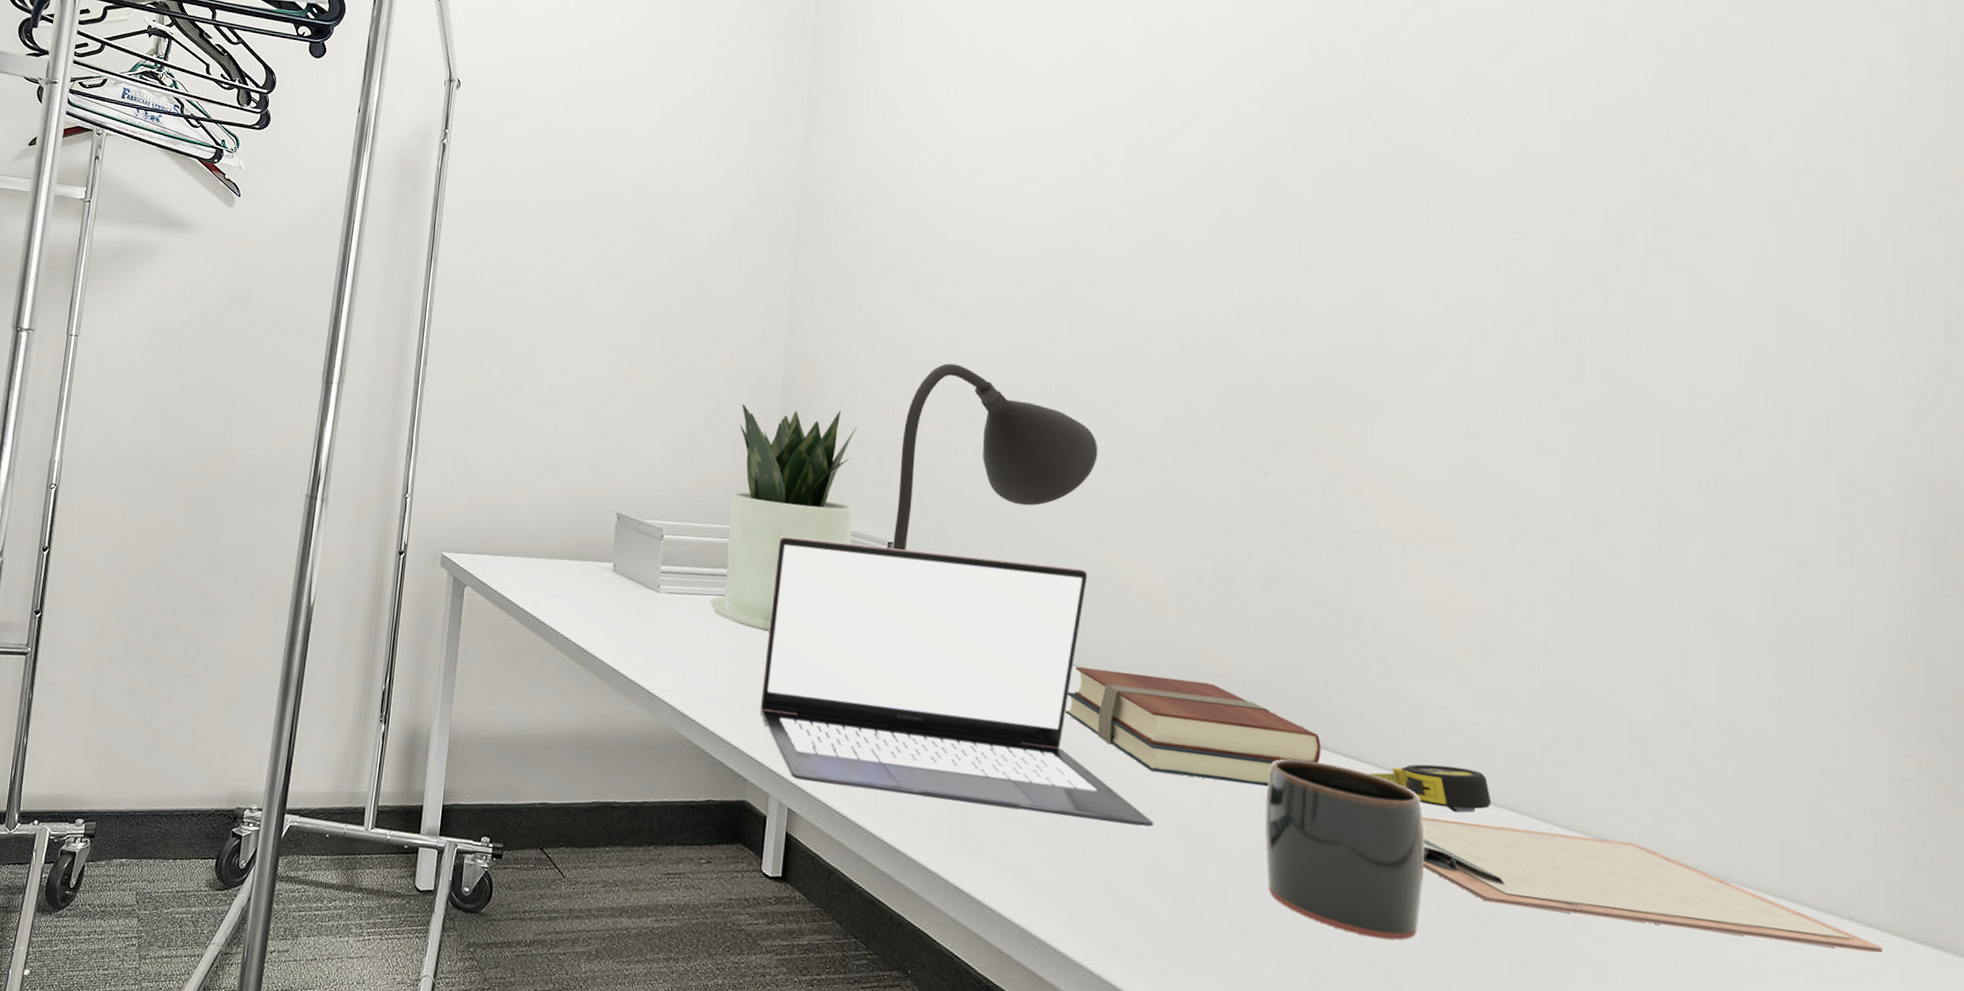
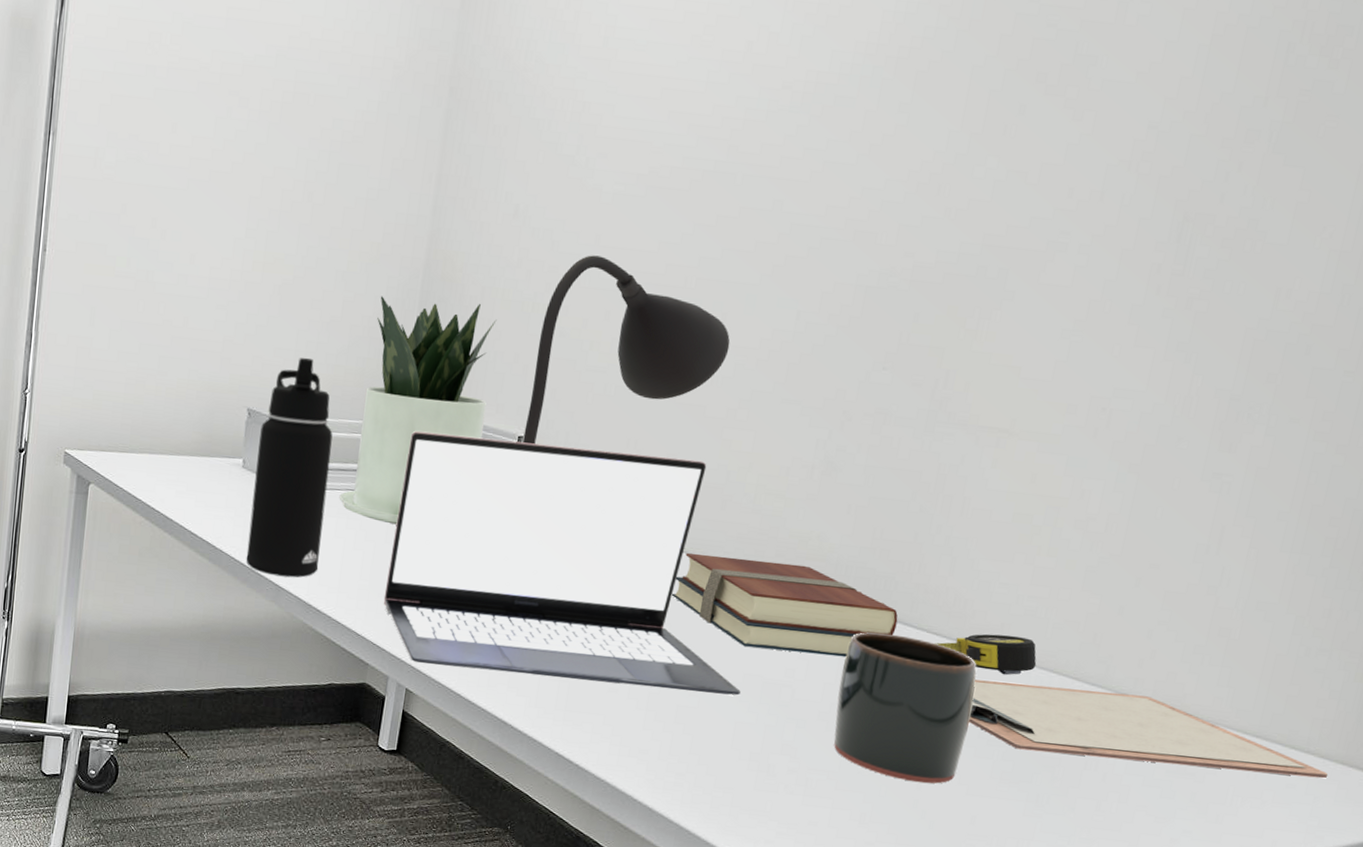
water bottle: none [618,463,701,686] -> present [246,357,333,578]

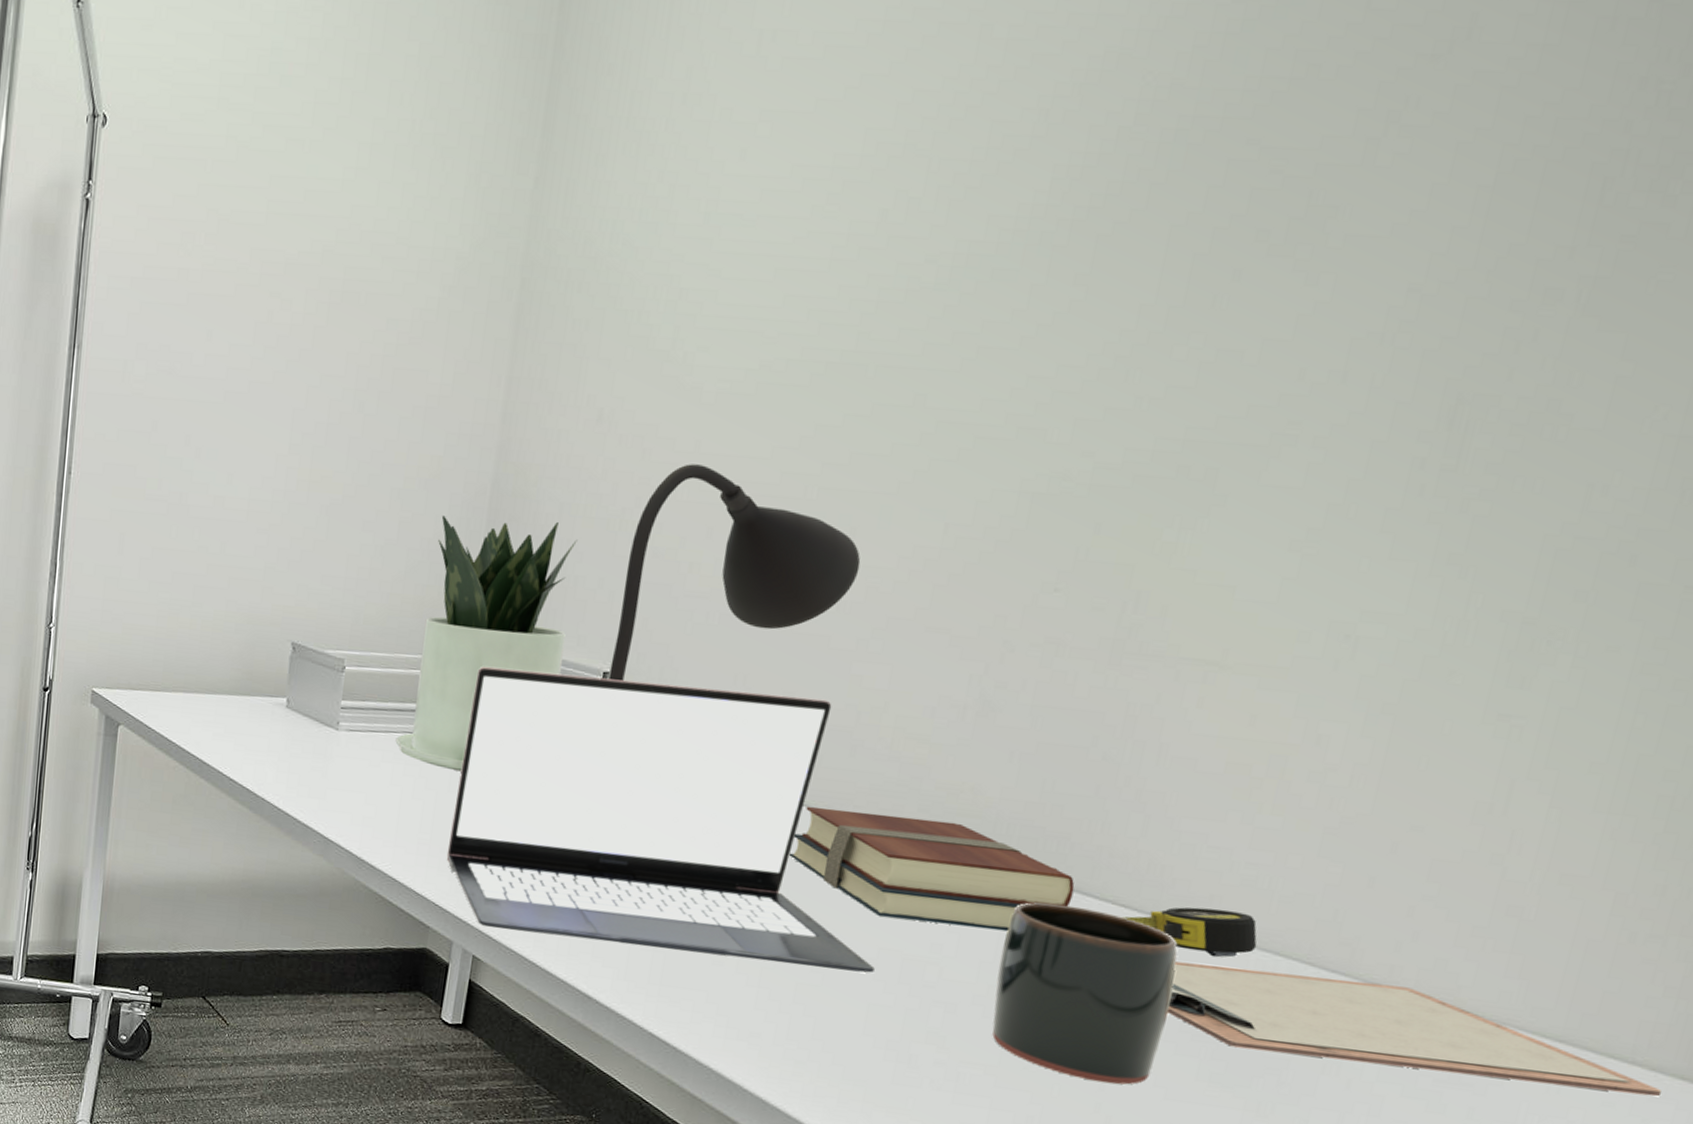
water bottle: present [246,357,333,578] -> none [290,585,388,830]

